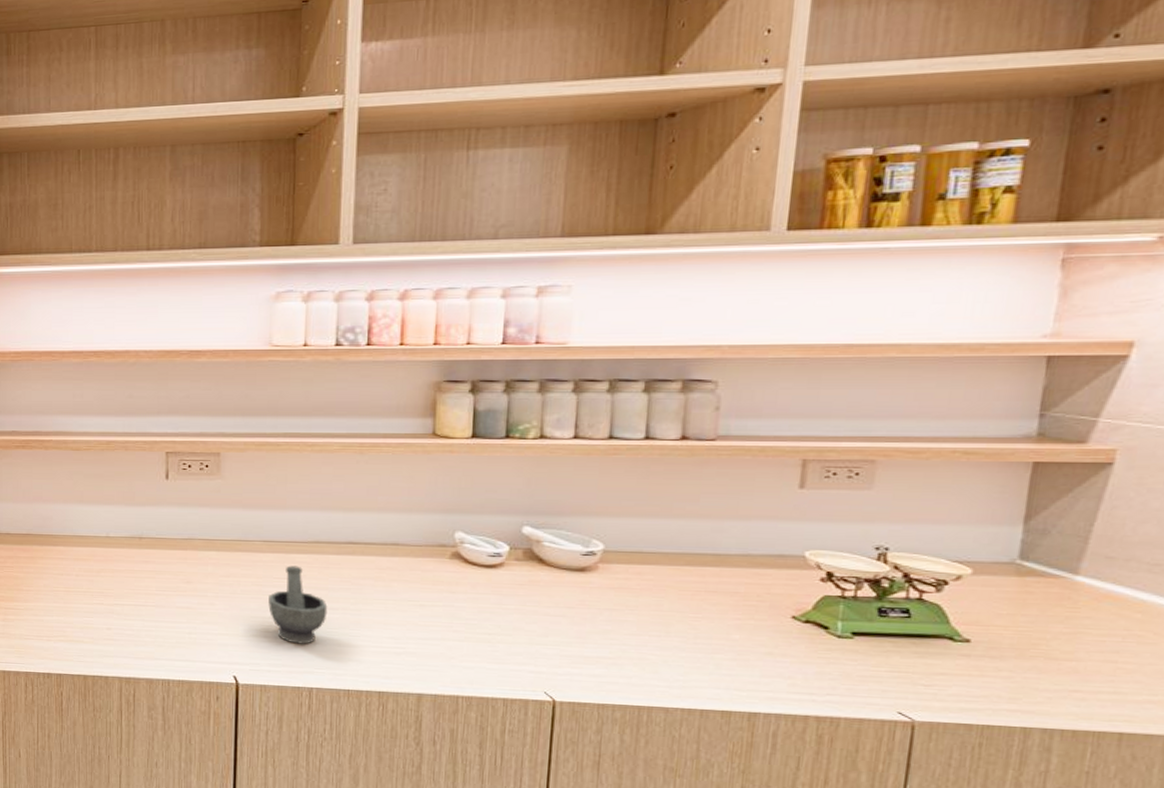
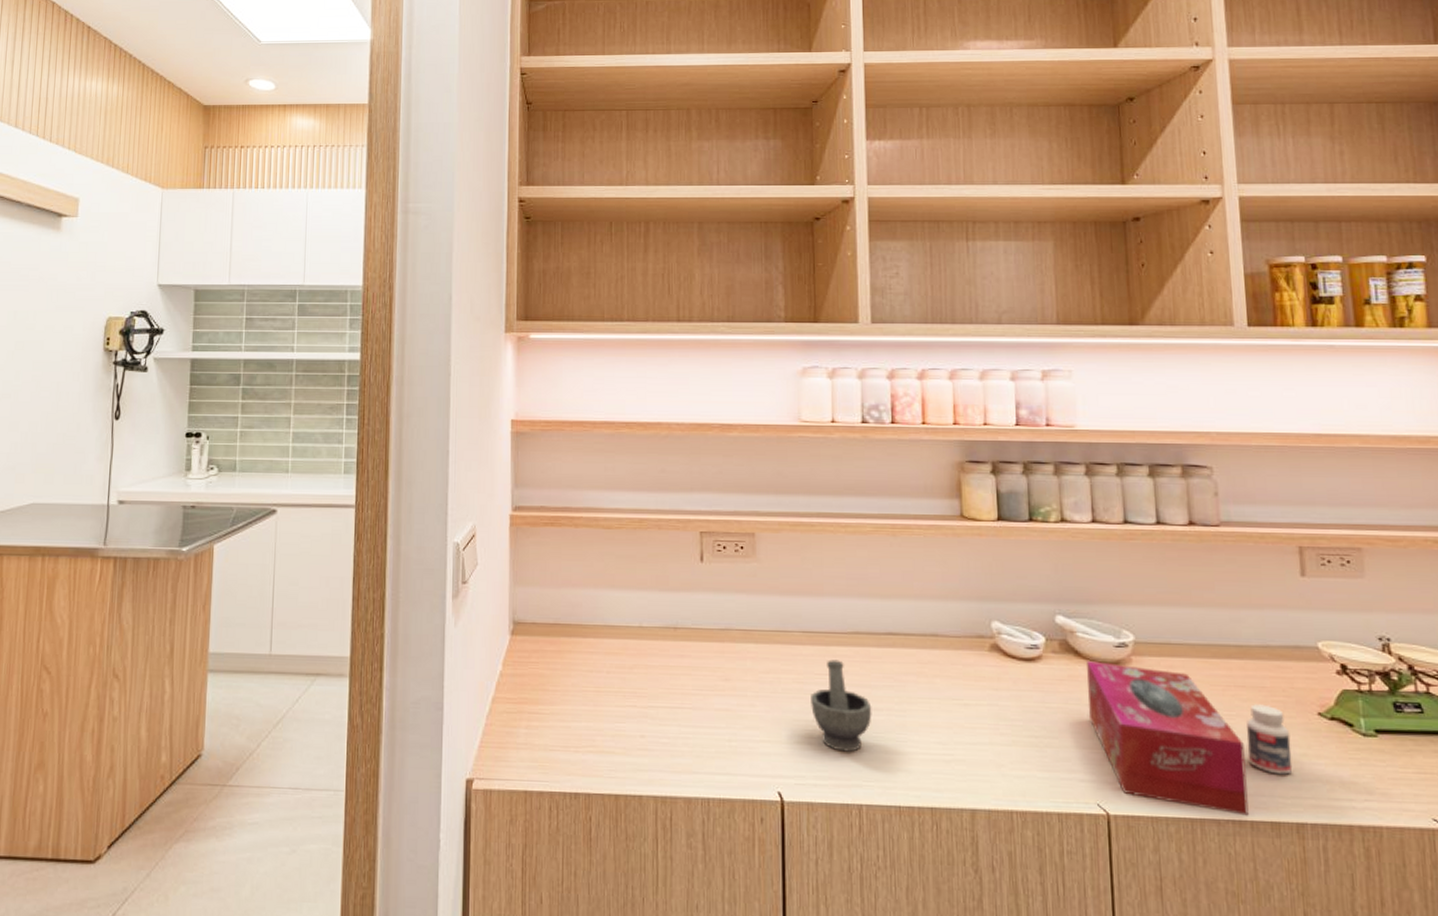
tissue box: none [547,568,706,705] -> present [1087,661,1249,816]
pill bottle: none [708,608,758,671] -> present [1247,704,1293,775]

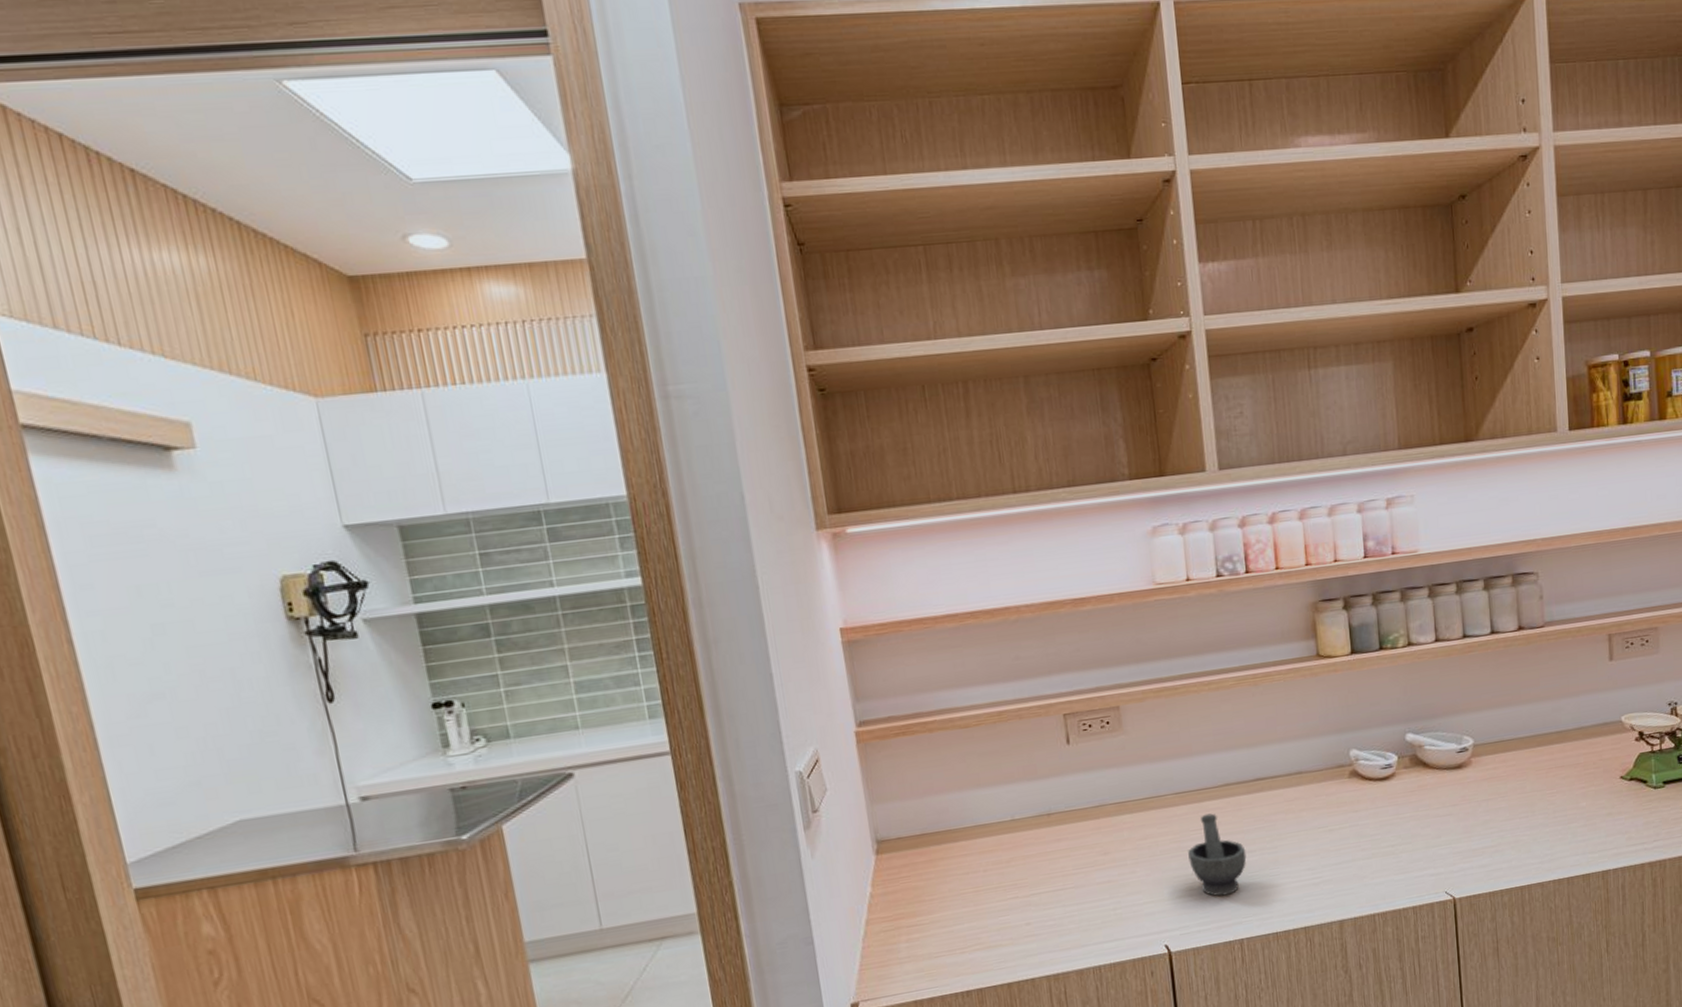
tissue box: present [1087,661,1249,816] -> none [1434,764,1566,878]
pill bottle: present [1247,704,1293,775] -> none [1565,778,1600,835]

